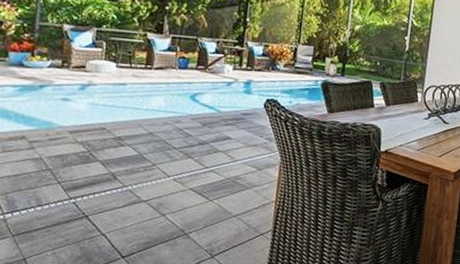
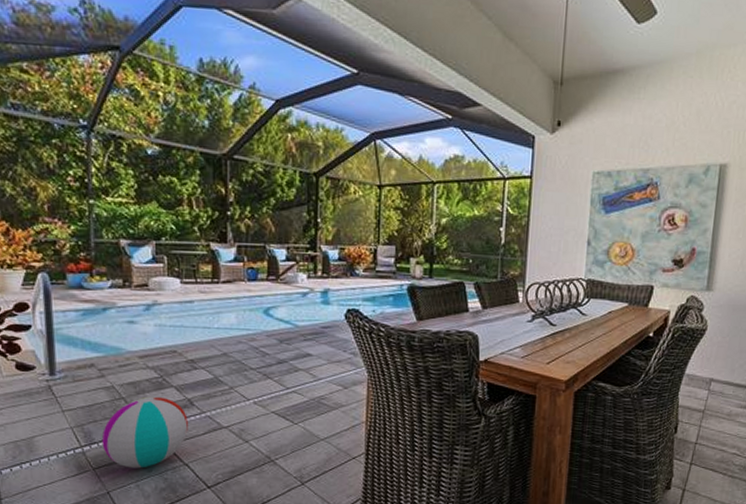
beach ball: none [23,169,110,237] -> present [101,396,188,469]

